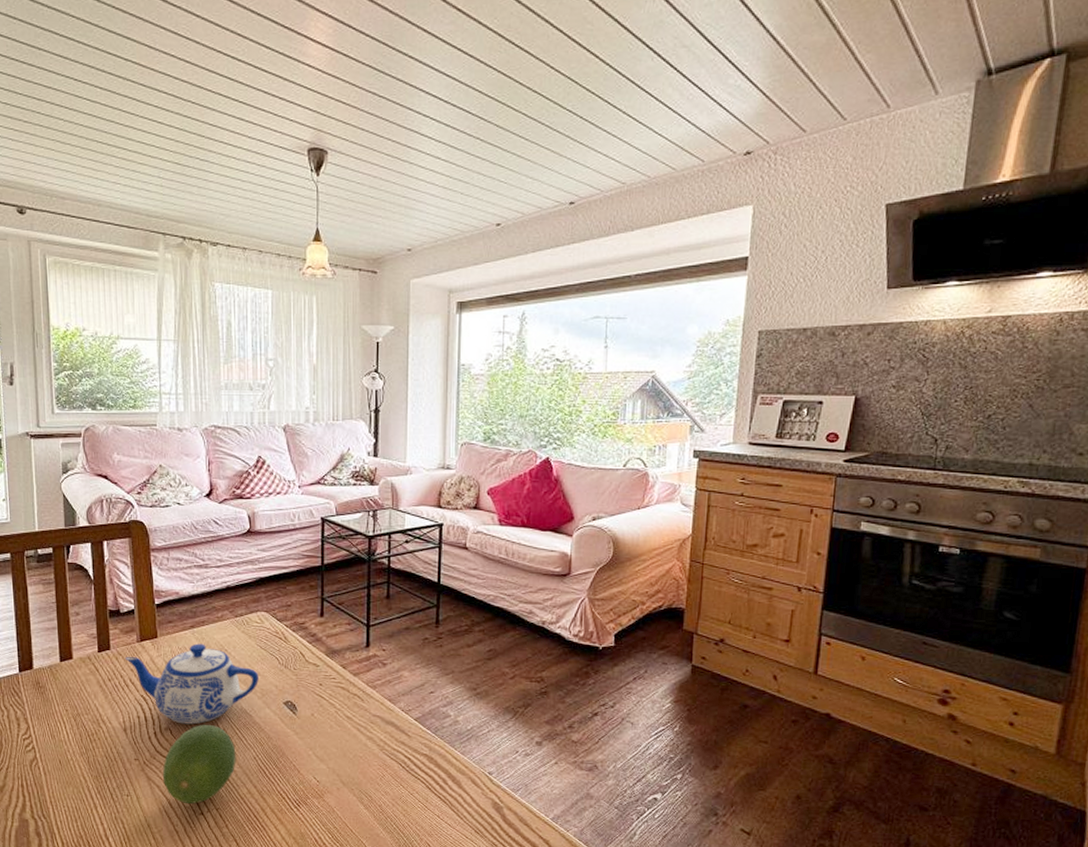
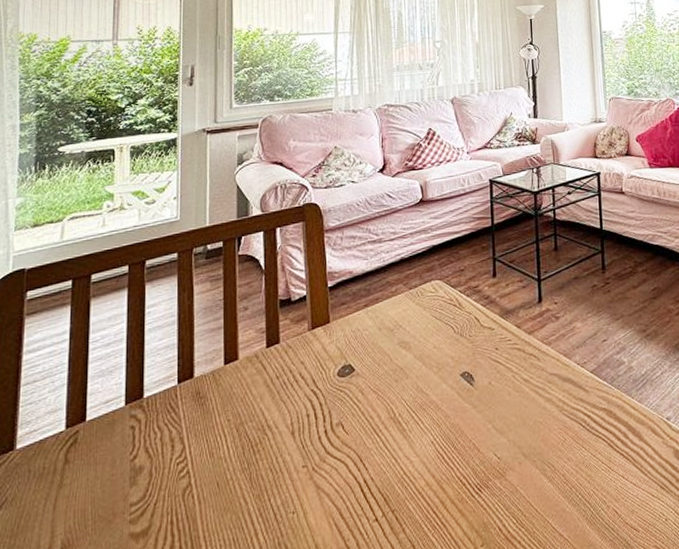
teapot: present [125,643,259,725] -> none [295,322,434,416]
fruit: present [162,724,236,805] -> none [333,411,413,511]

